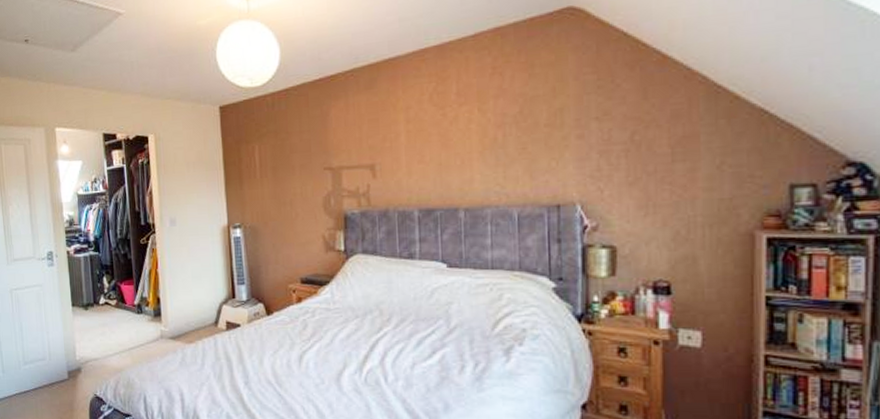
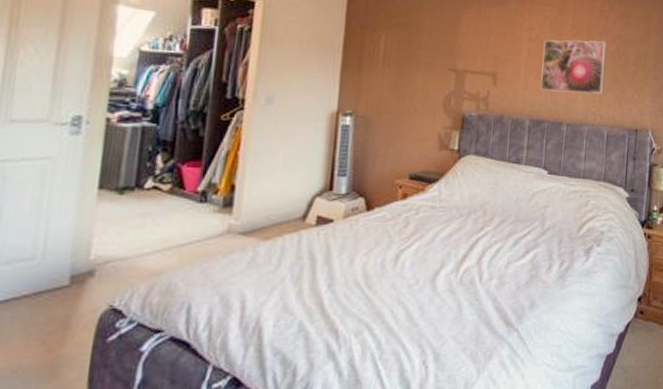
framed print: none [424,103,506,175] -> present [540,40,607,94]

